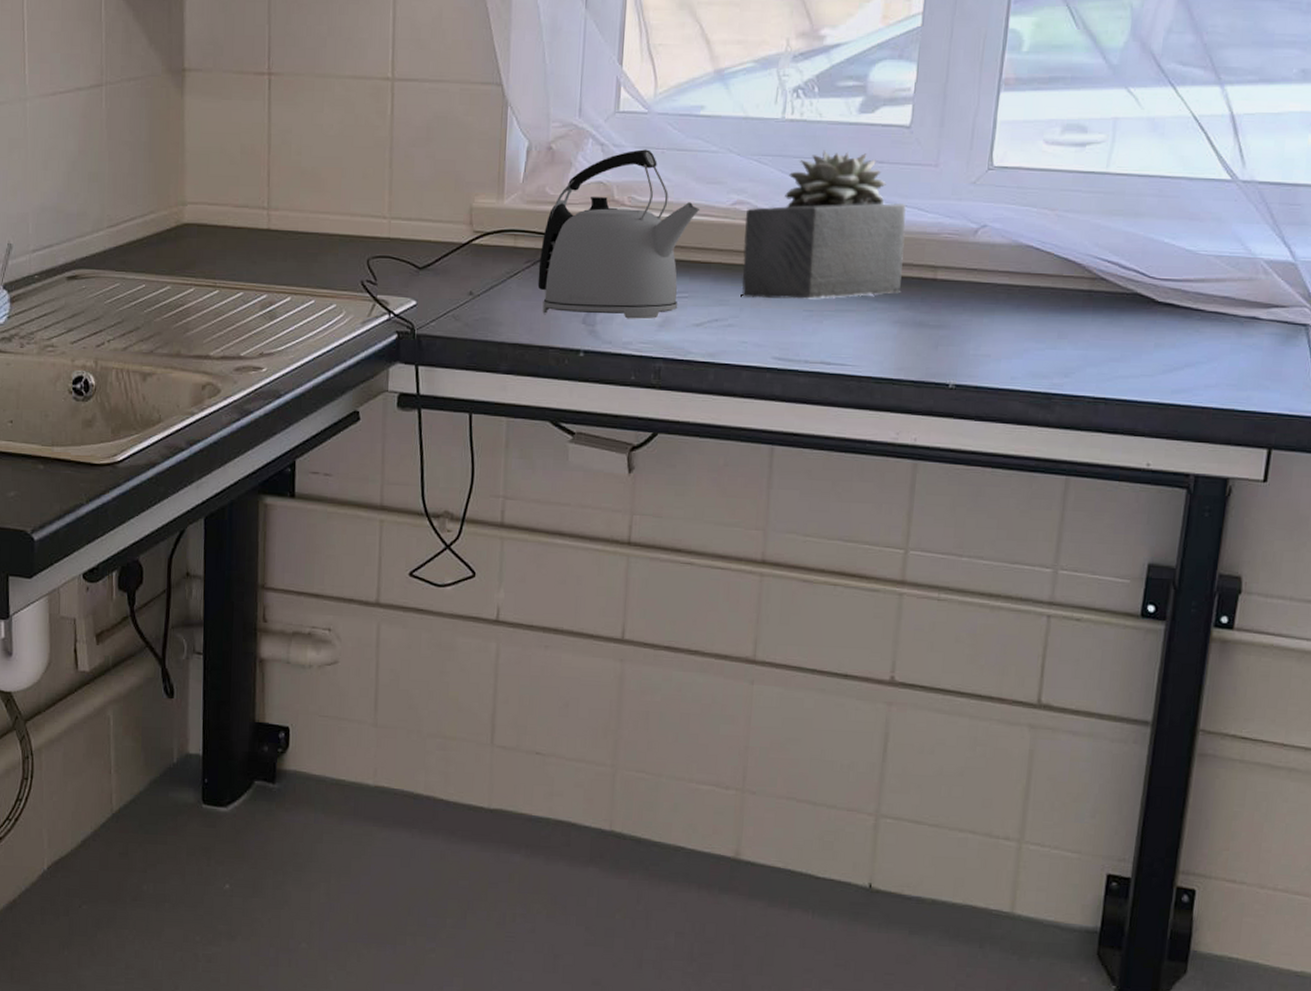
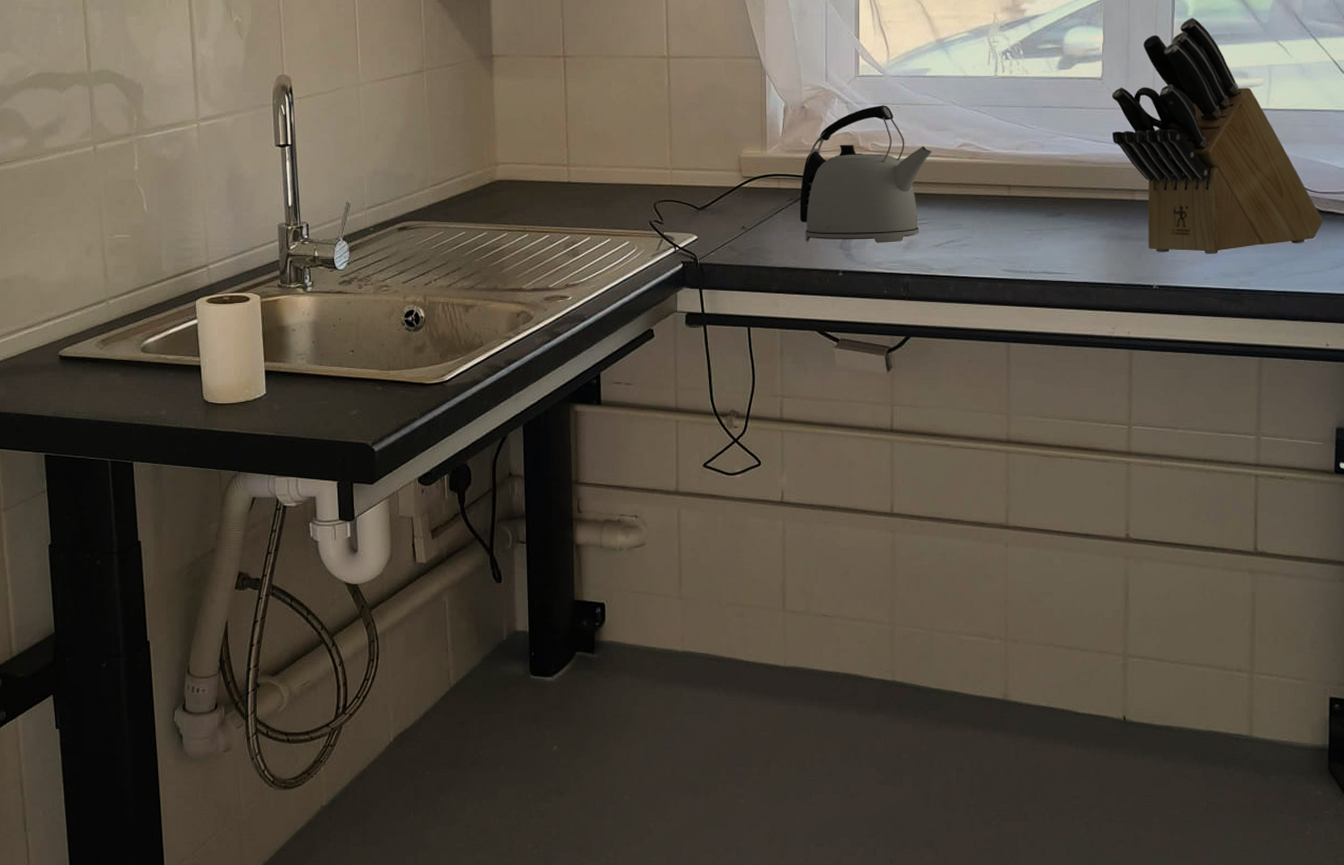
succulent plant: present [742,150,906,299] -> none [970,100,1105,221]
knife block: none [916,54,1160,349] -> present [1111,17,1324,254]

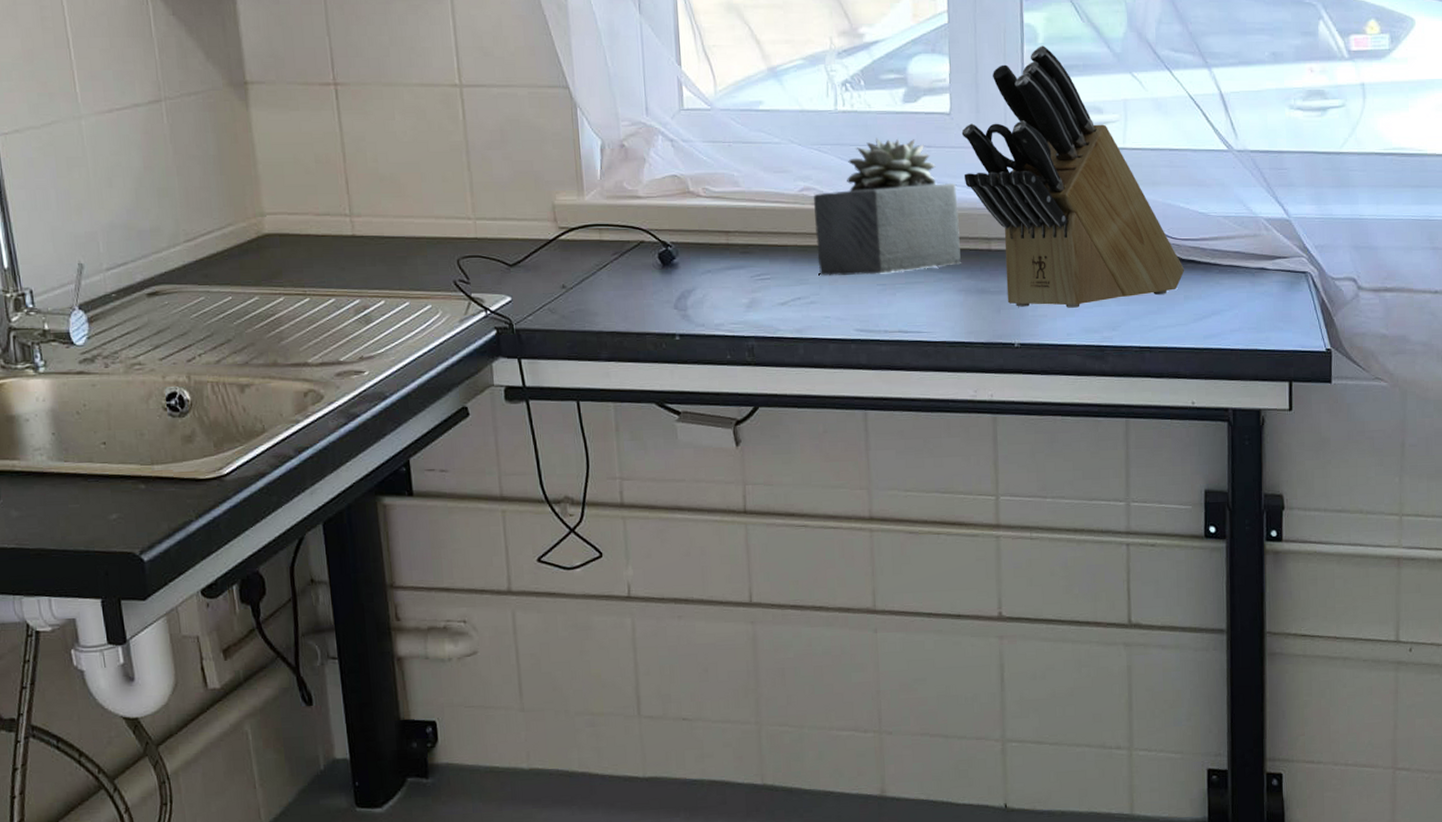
kettle: present [799,105,933,243] -> none [625,143,771,302]
succulent plant: none [970,100,1105,221] -> present [813,137,961,276]

